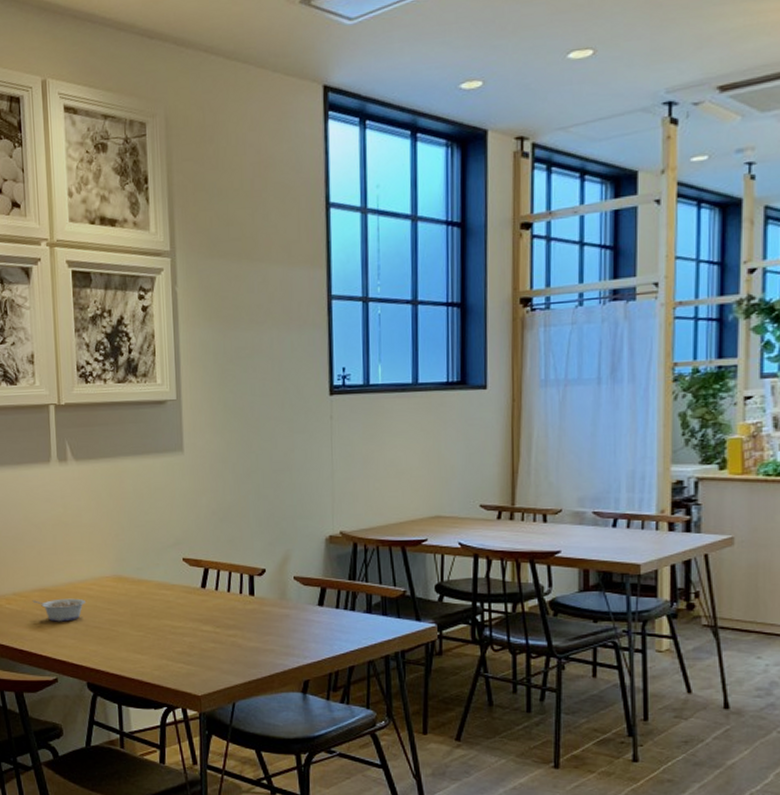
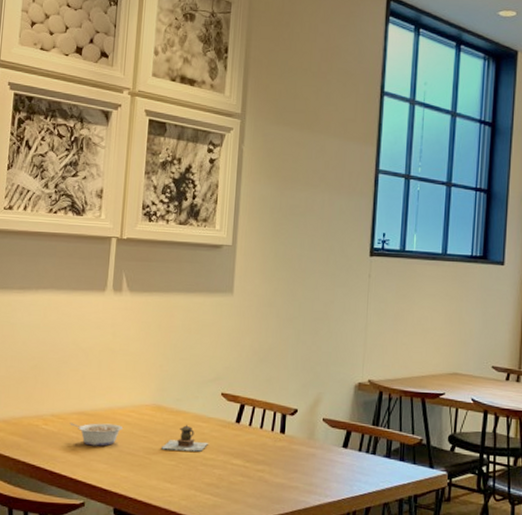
teapot: none [127,594,176,621] -> present [162,425,209,452]

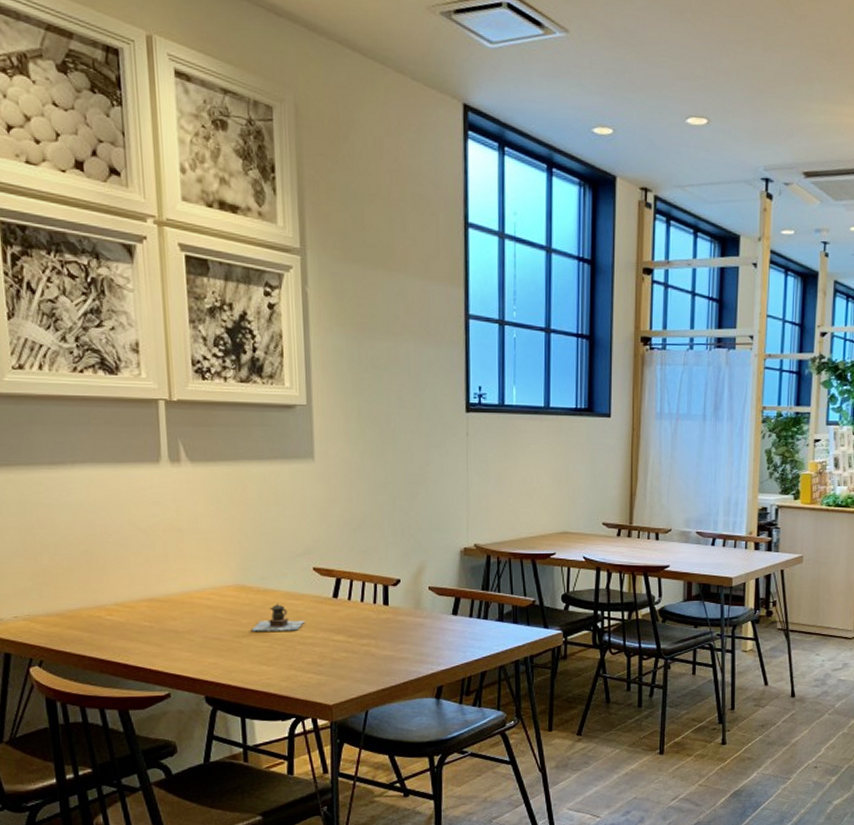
legume: present [69,423,122,446] -> none [138,608,203,634]

